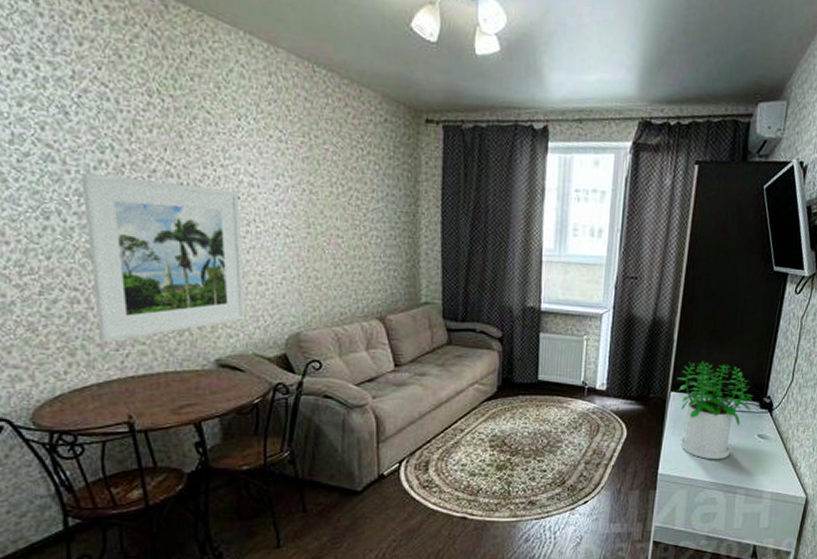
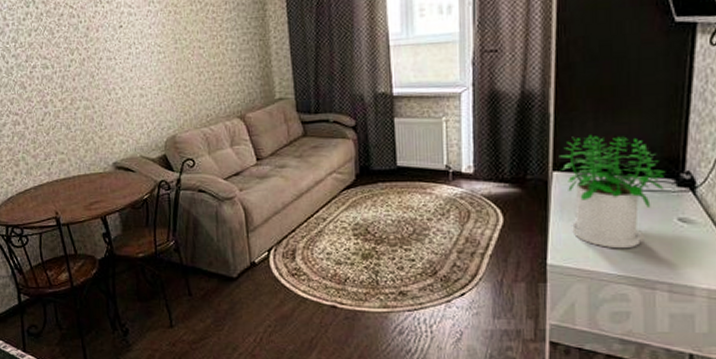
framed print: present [80,172,246,342] -> none [15,20,133,153]

